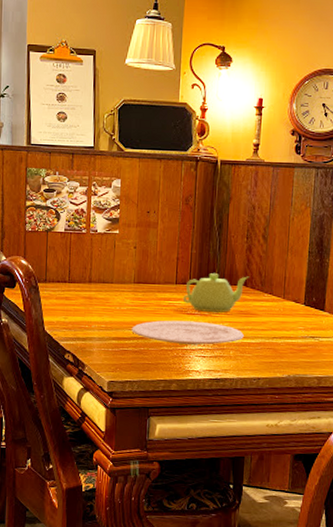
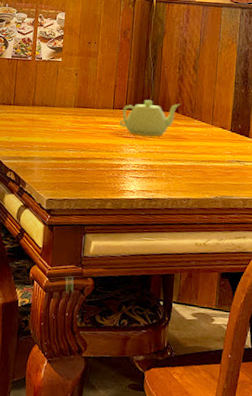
plate: present [131,320,244,345] -> none [71,142,175,167]

